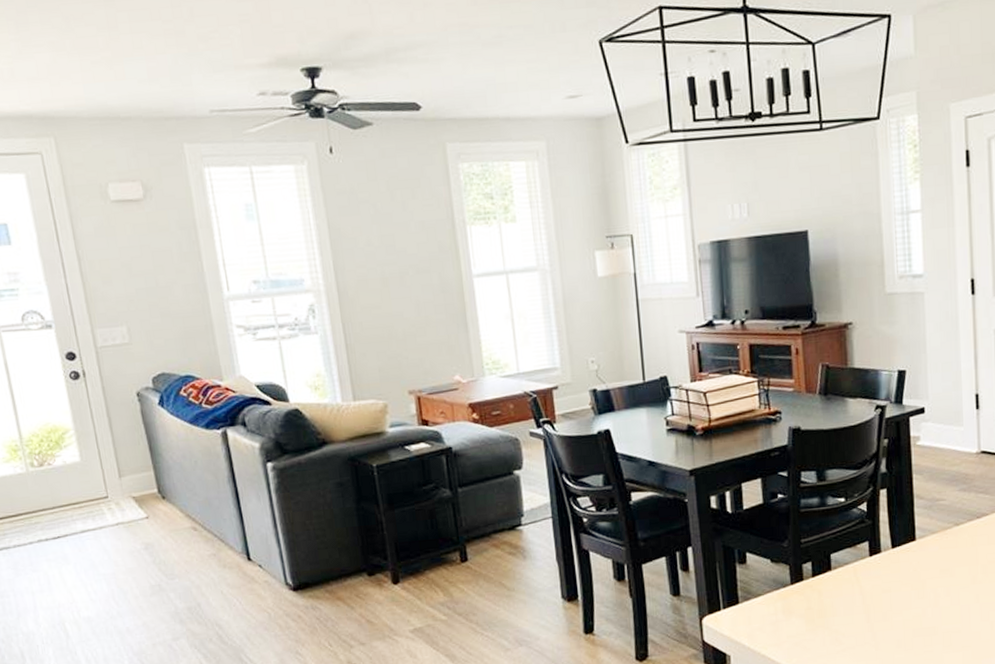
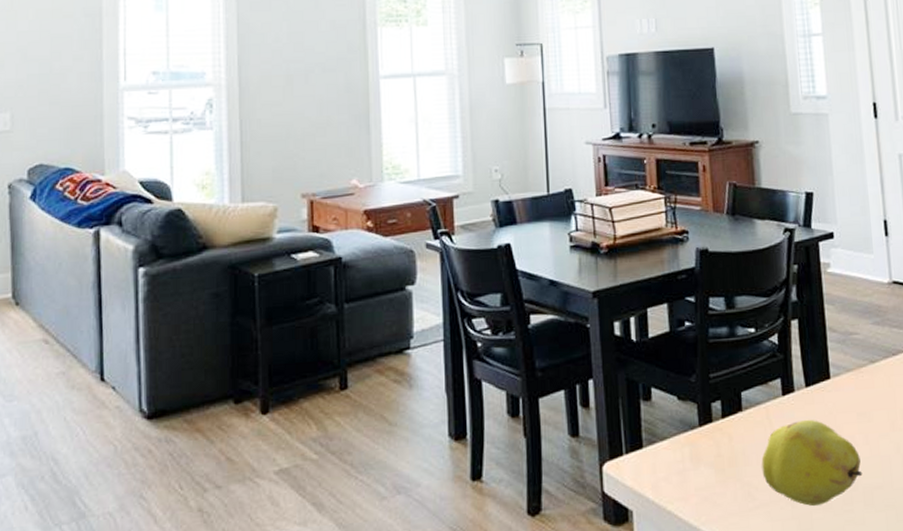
fruit: none [848,575,943,648] -> present [761,419,863,506]

